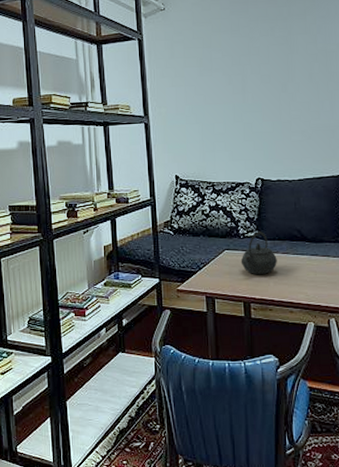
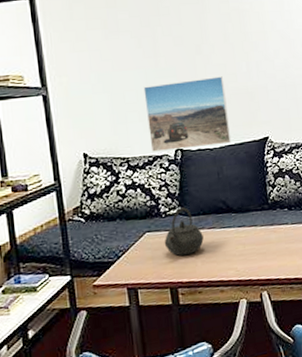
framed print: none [231,113,310,179] -> present [143,76,232,152]

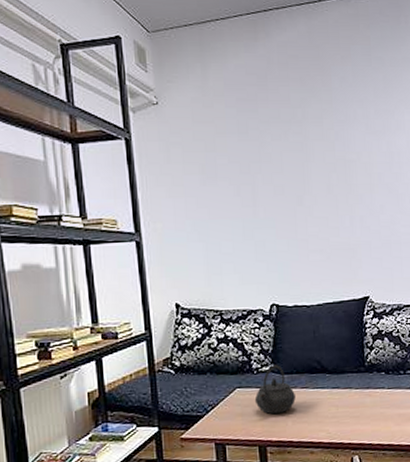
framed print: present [143,76,232,152] -> none [240,230,330,306]

